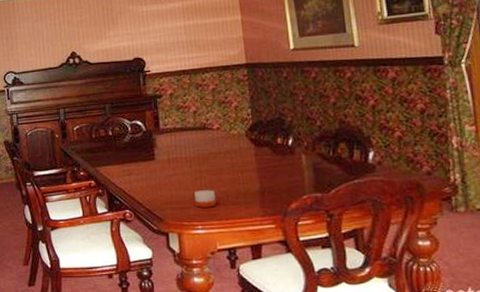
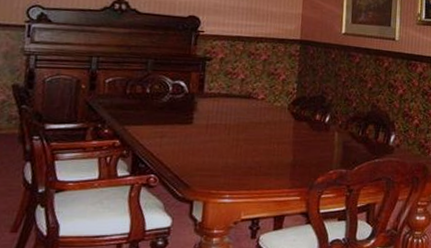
candle: present [195,189,217,208] -> none [227,158,249,177]

